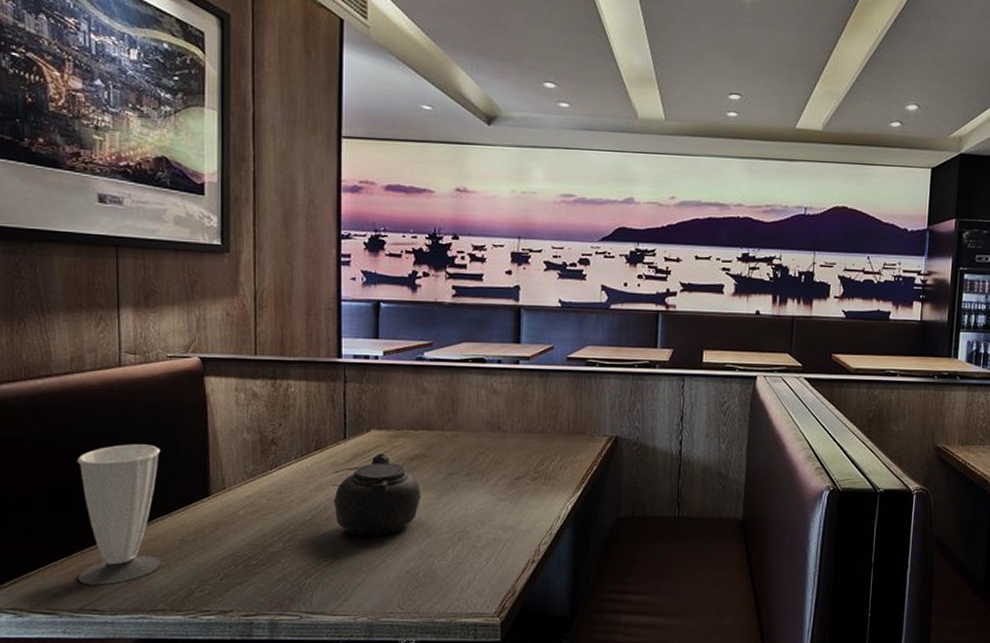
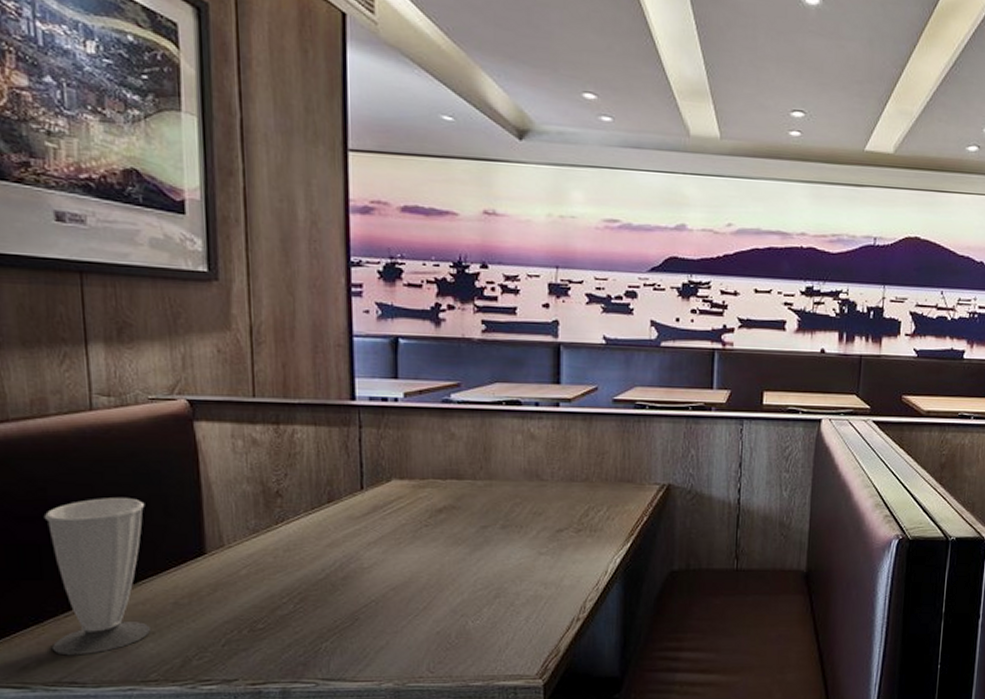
teapot: present [331,453,421,536] -> none [347,505,451,596]

